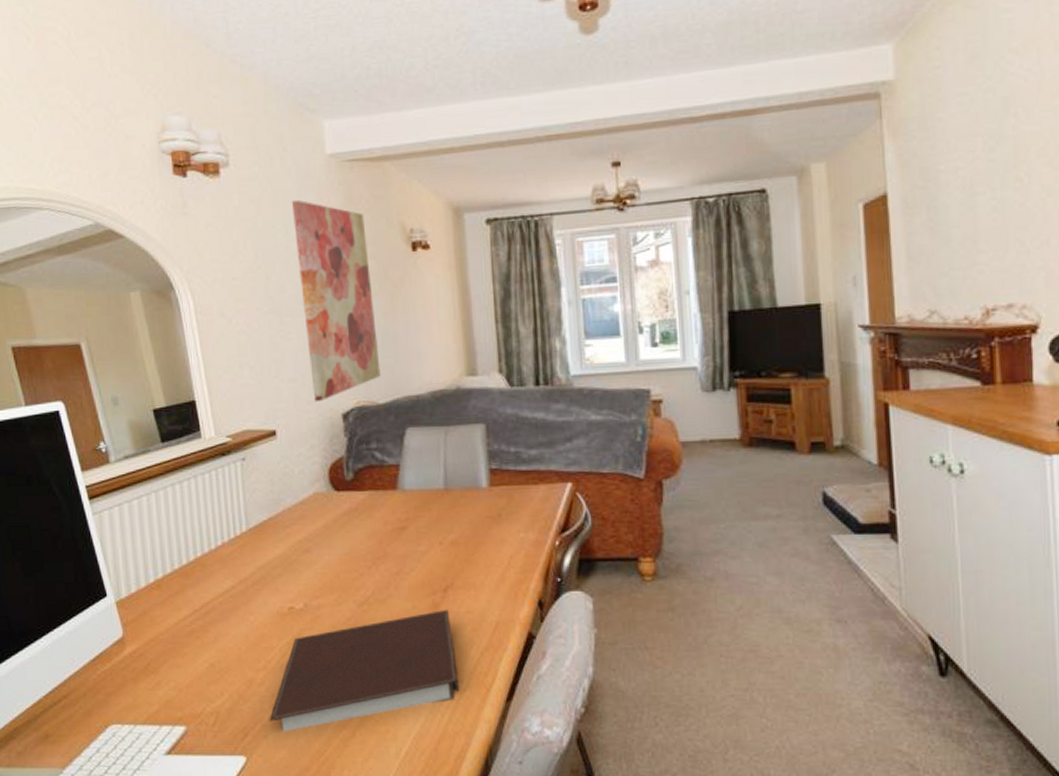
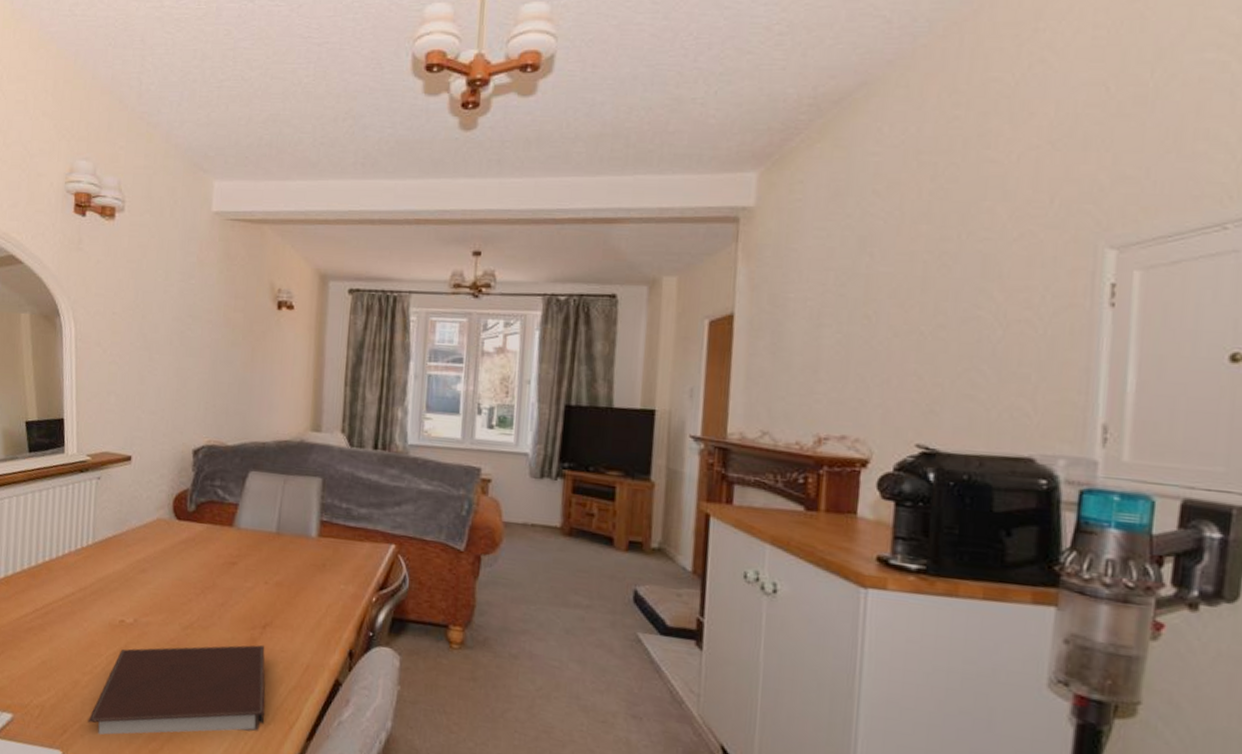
wall art: present [291,199,381,403] -> none [169,249,238,436]

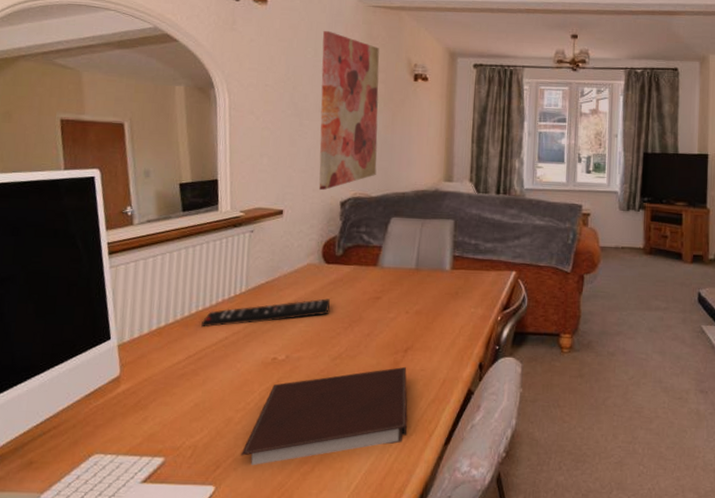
remote control: none [48,559,181,581] -> present [201,298,330,328]
wall art: none [169,249,238,436] -> present [318,30,380,191]

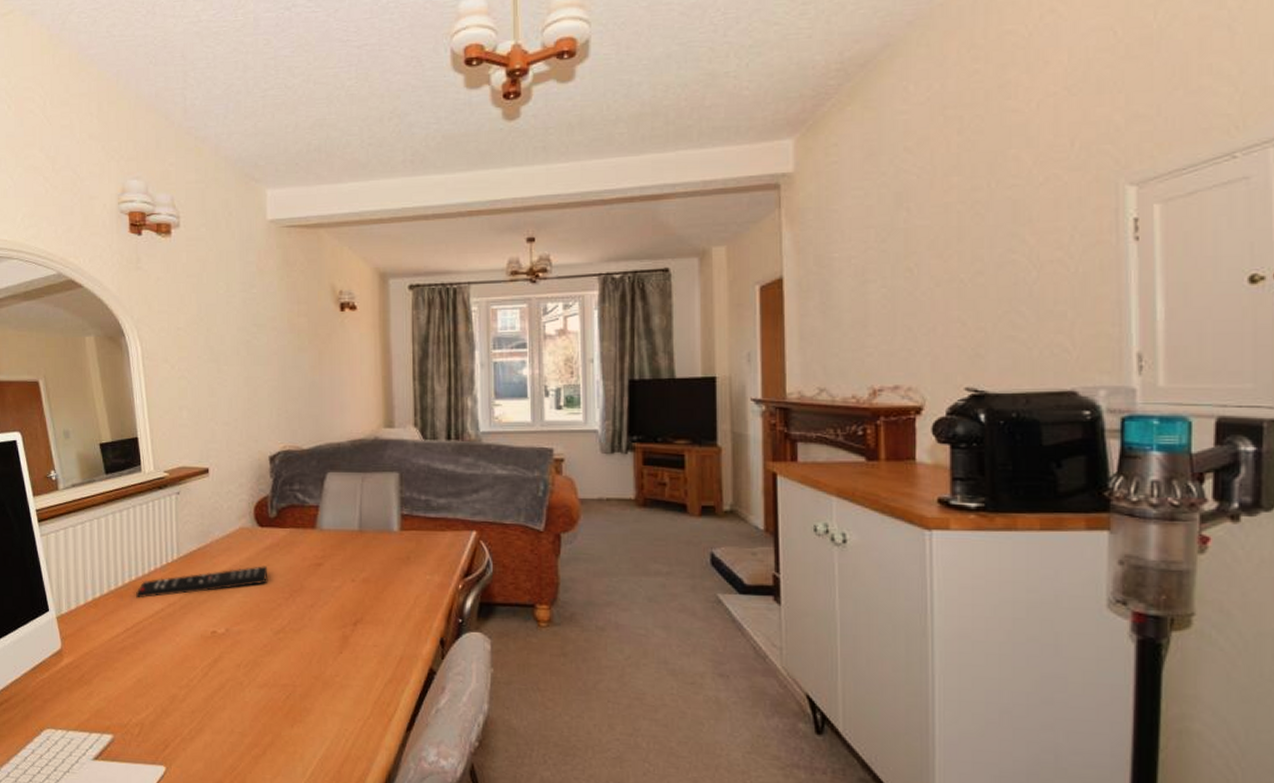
notebook: present [241,366,408,466] -> none [188,641,363,747]
wall art: present [318,30,380,191] -> none [233,260,306,445]

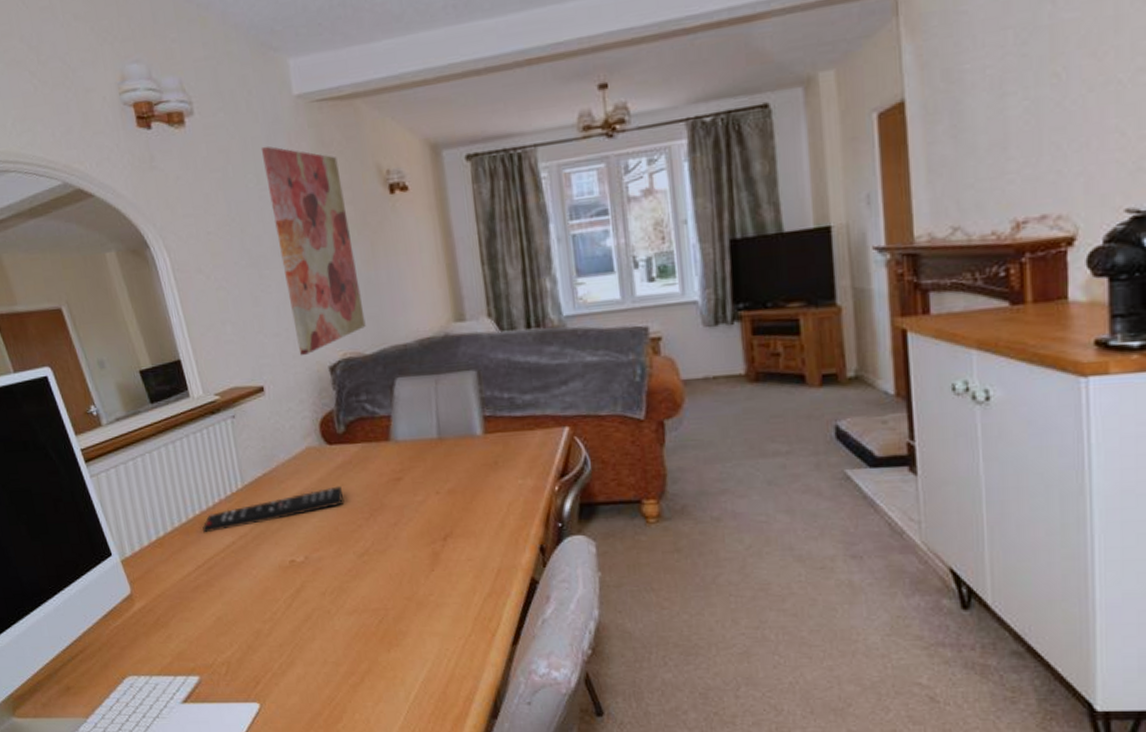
wall art: none [233,260,306,445] -> present [260,145,366,356]

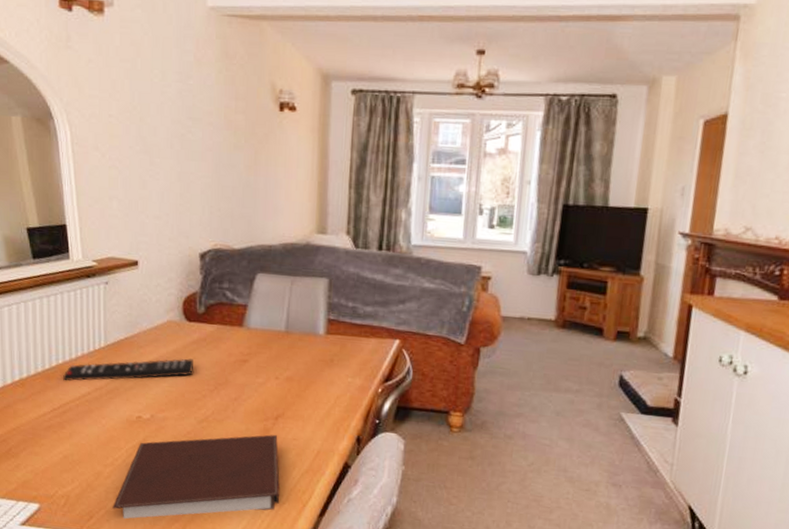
wall art: present [260,145,366,356] -> none [170,47,239,241]
notebook: none [279,557,464,680] -> present [112,434,280,519]

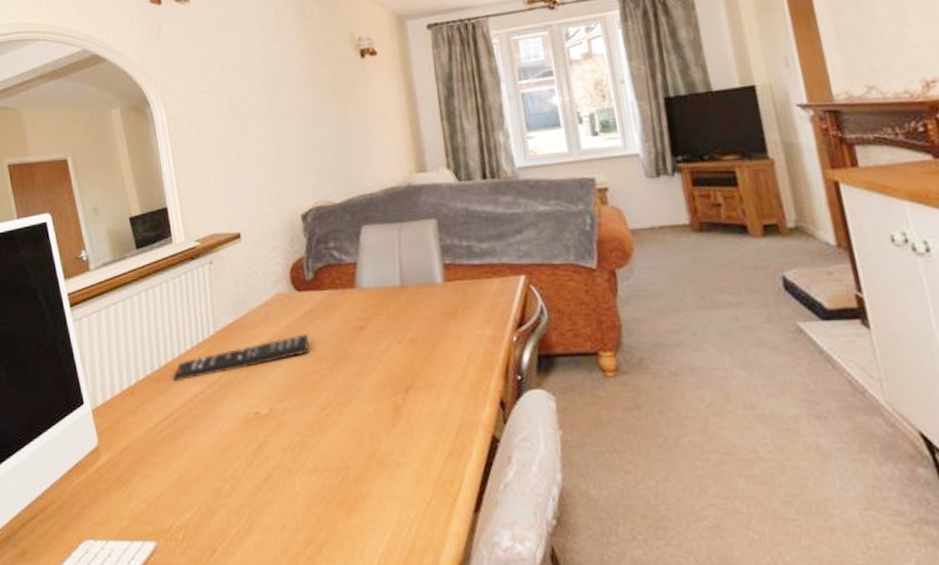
notebook: present [112,434,280,519] -> none [236,411,425,549]

